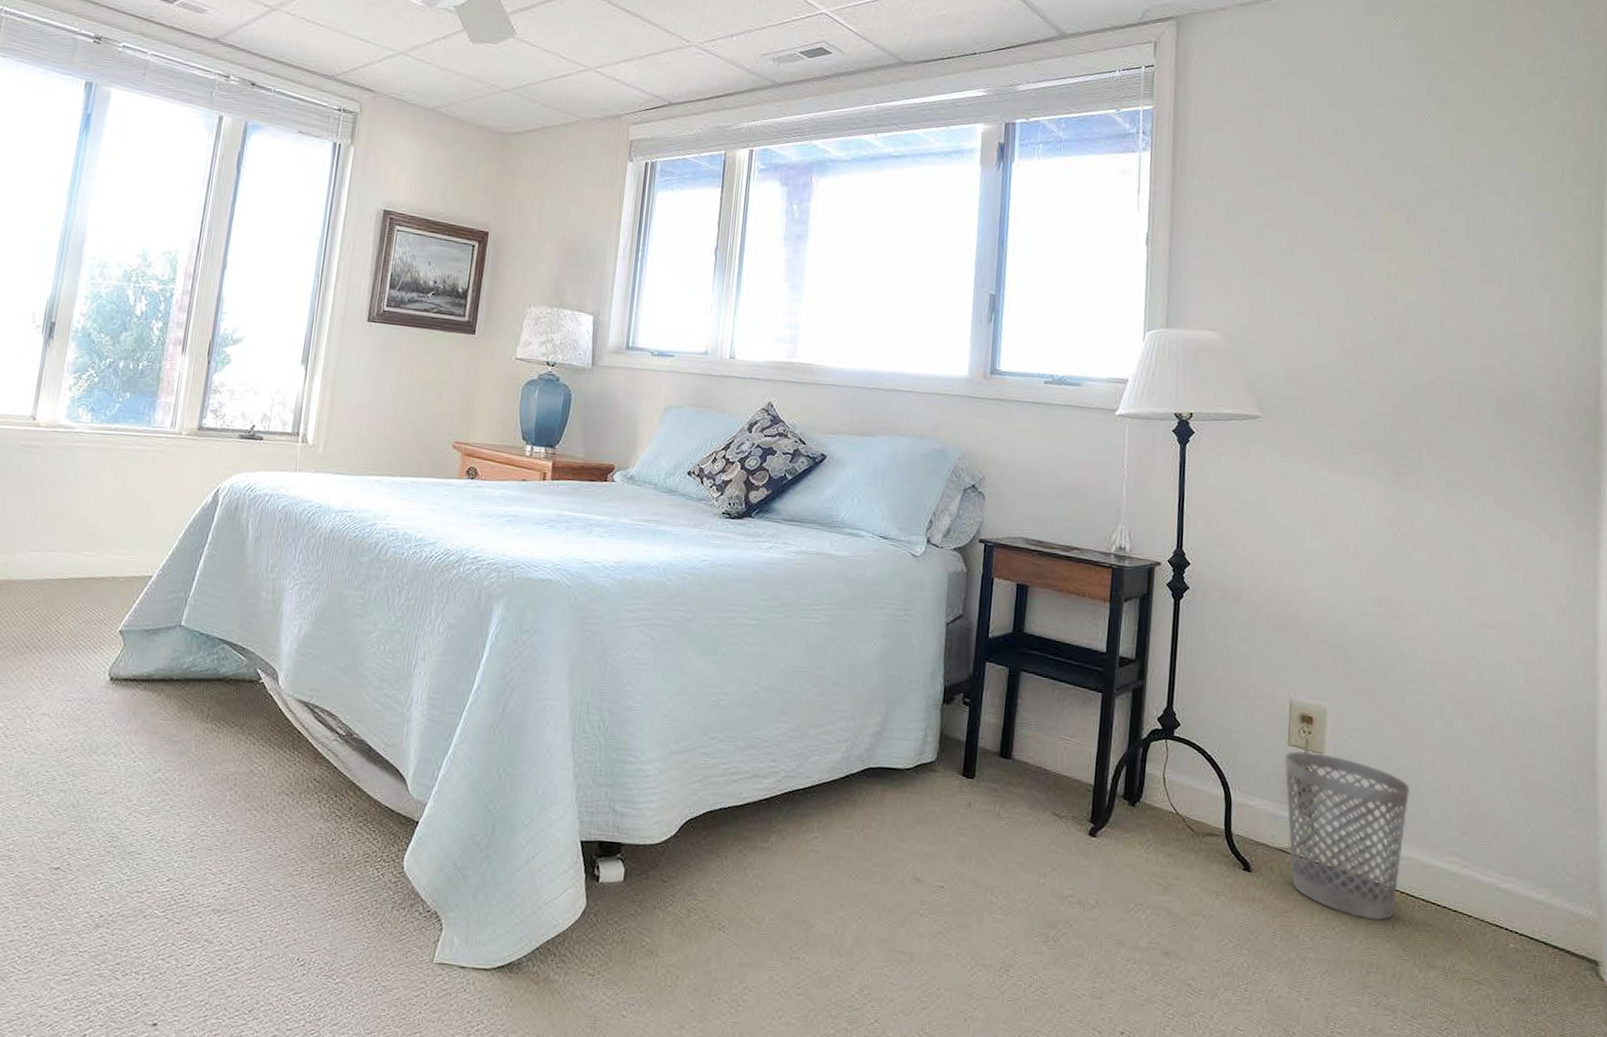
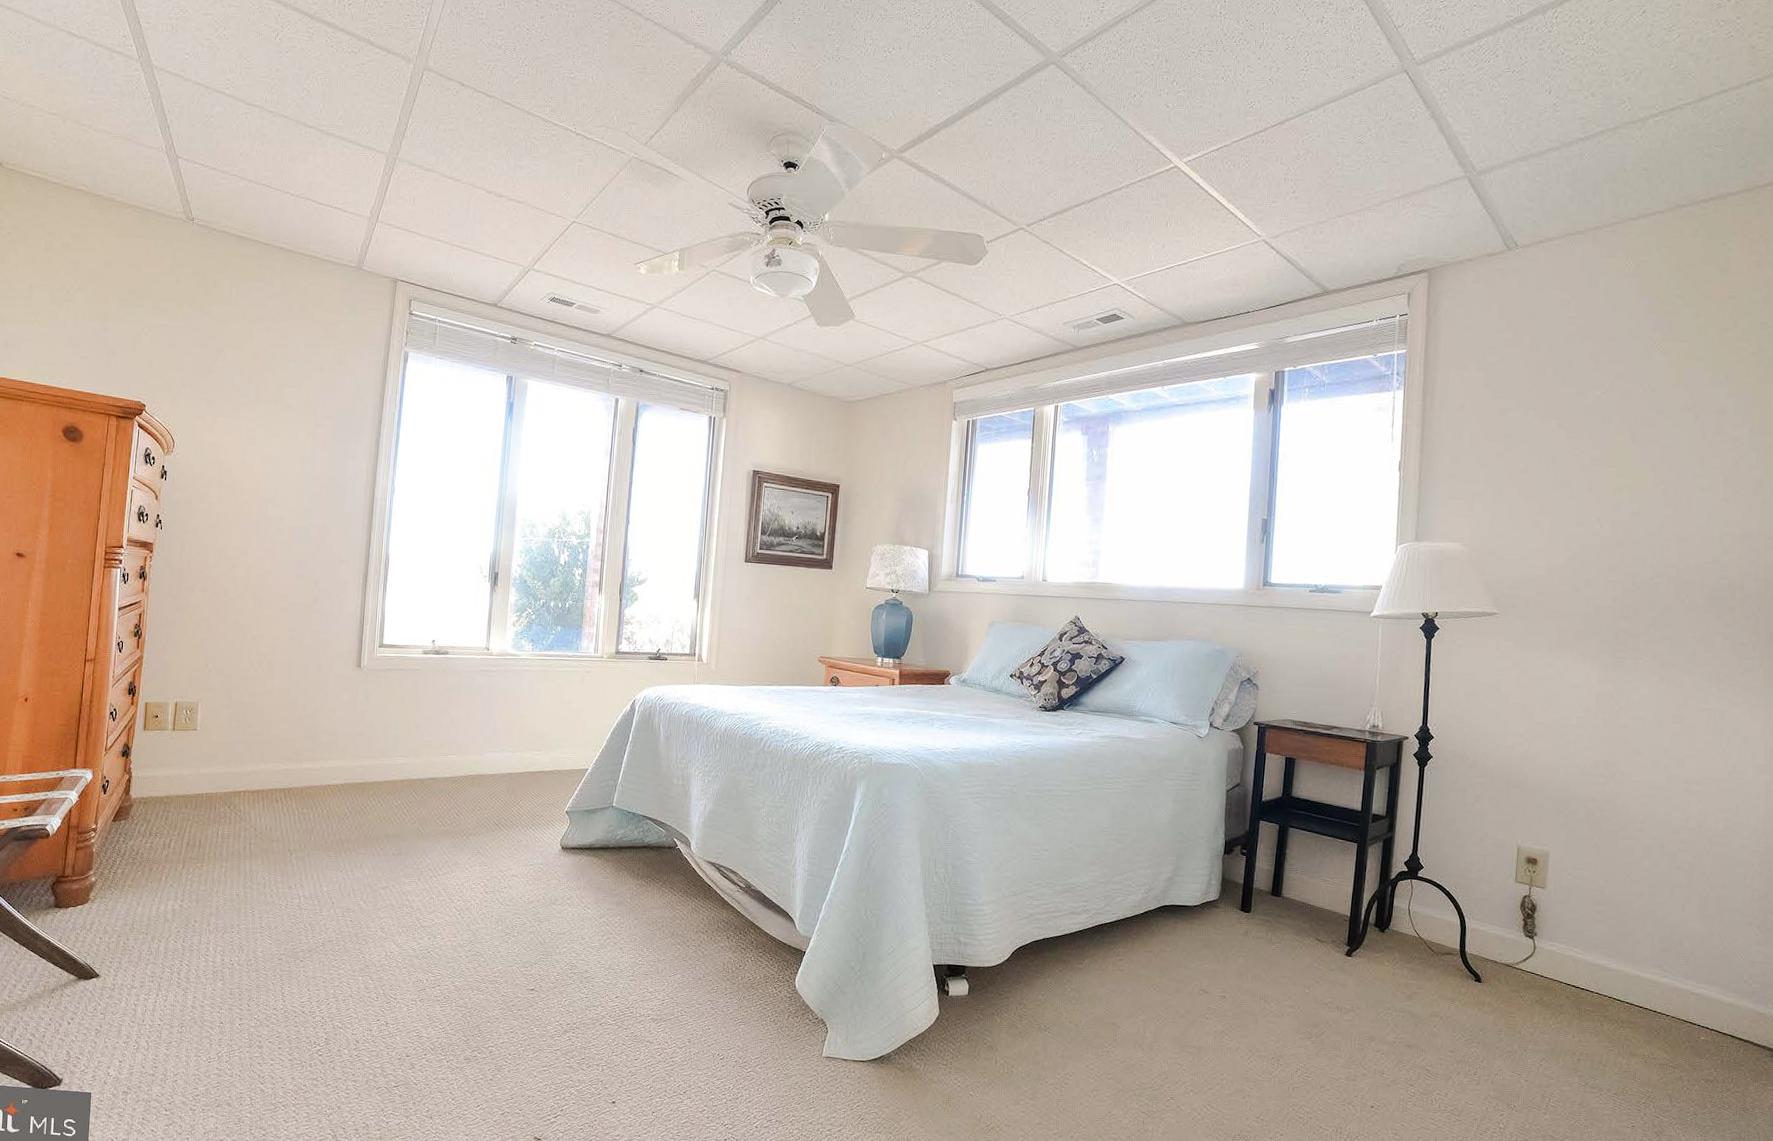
wastebasket: present [1284,751,1410,921] -> none [1511,887,1620,1020]

